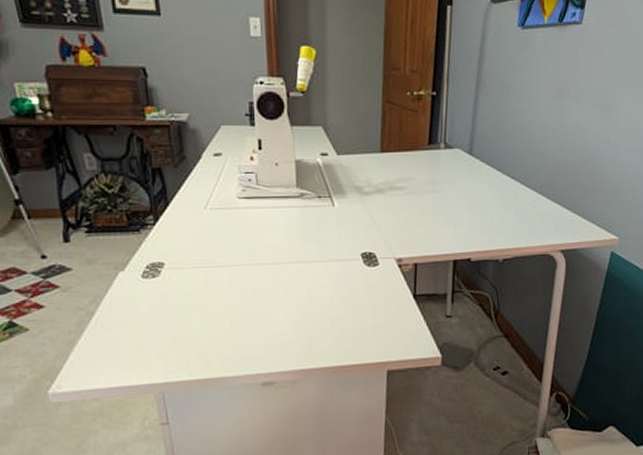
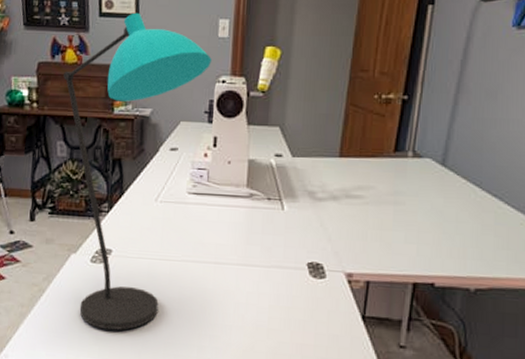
desk lamp: none [80,9,247,344] -> present [63,12,212,331]

